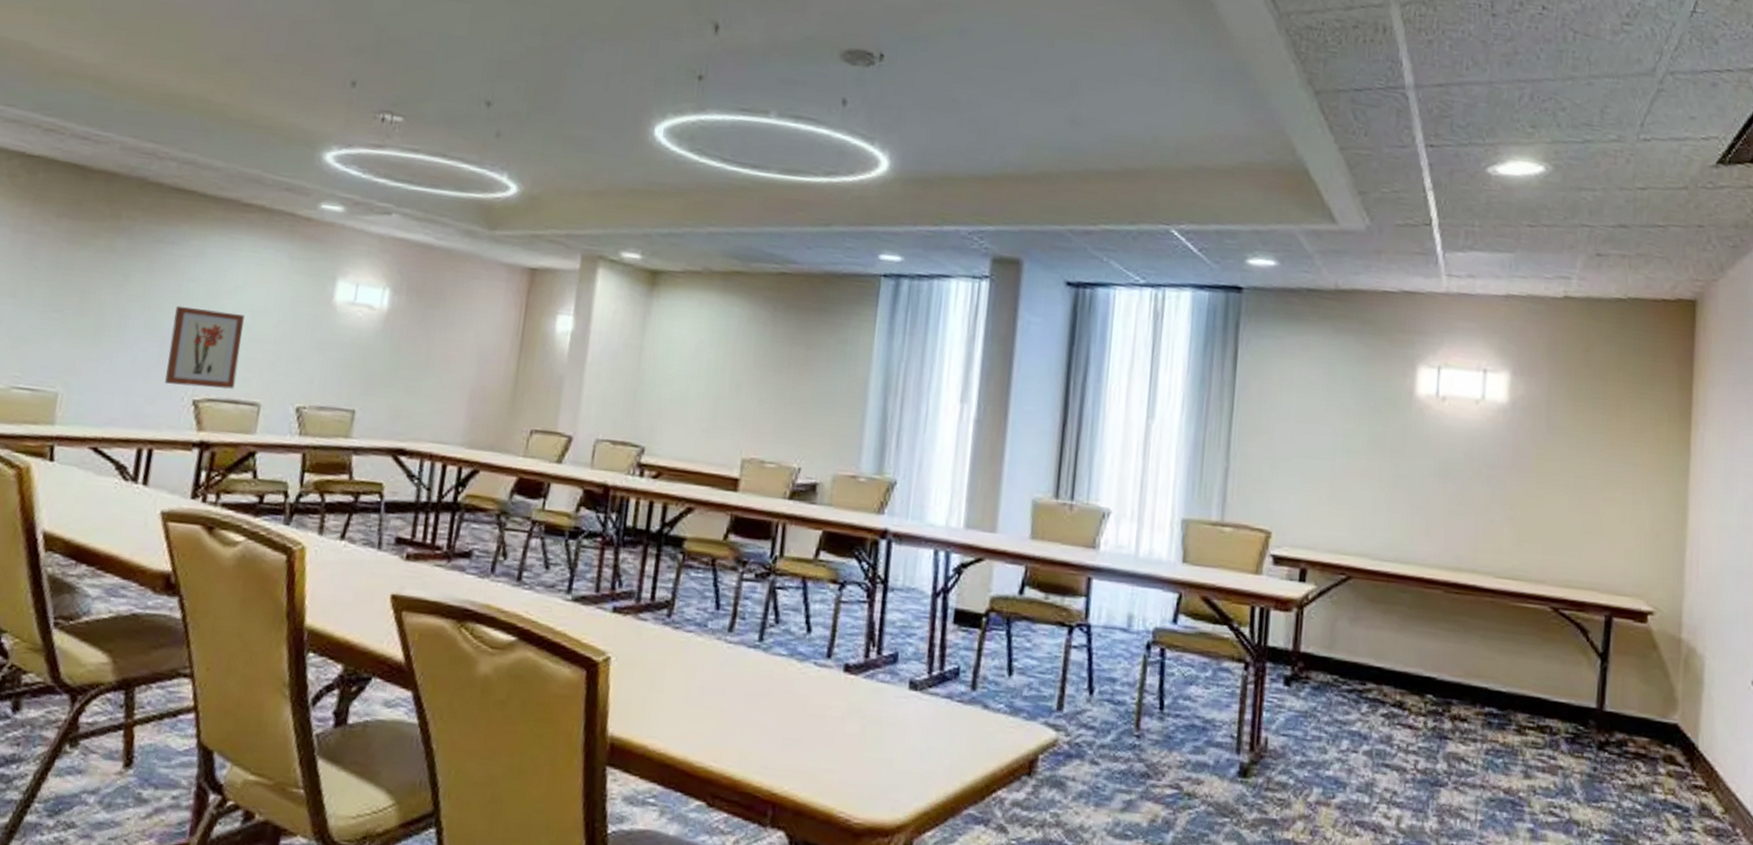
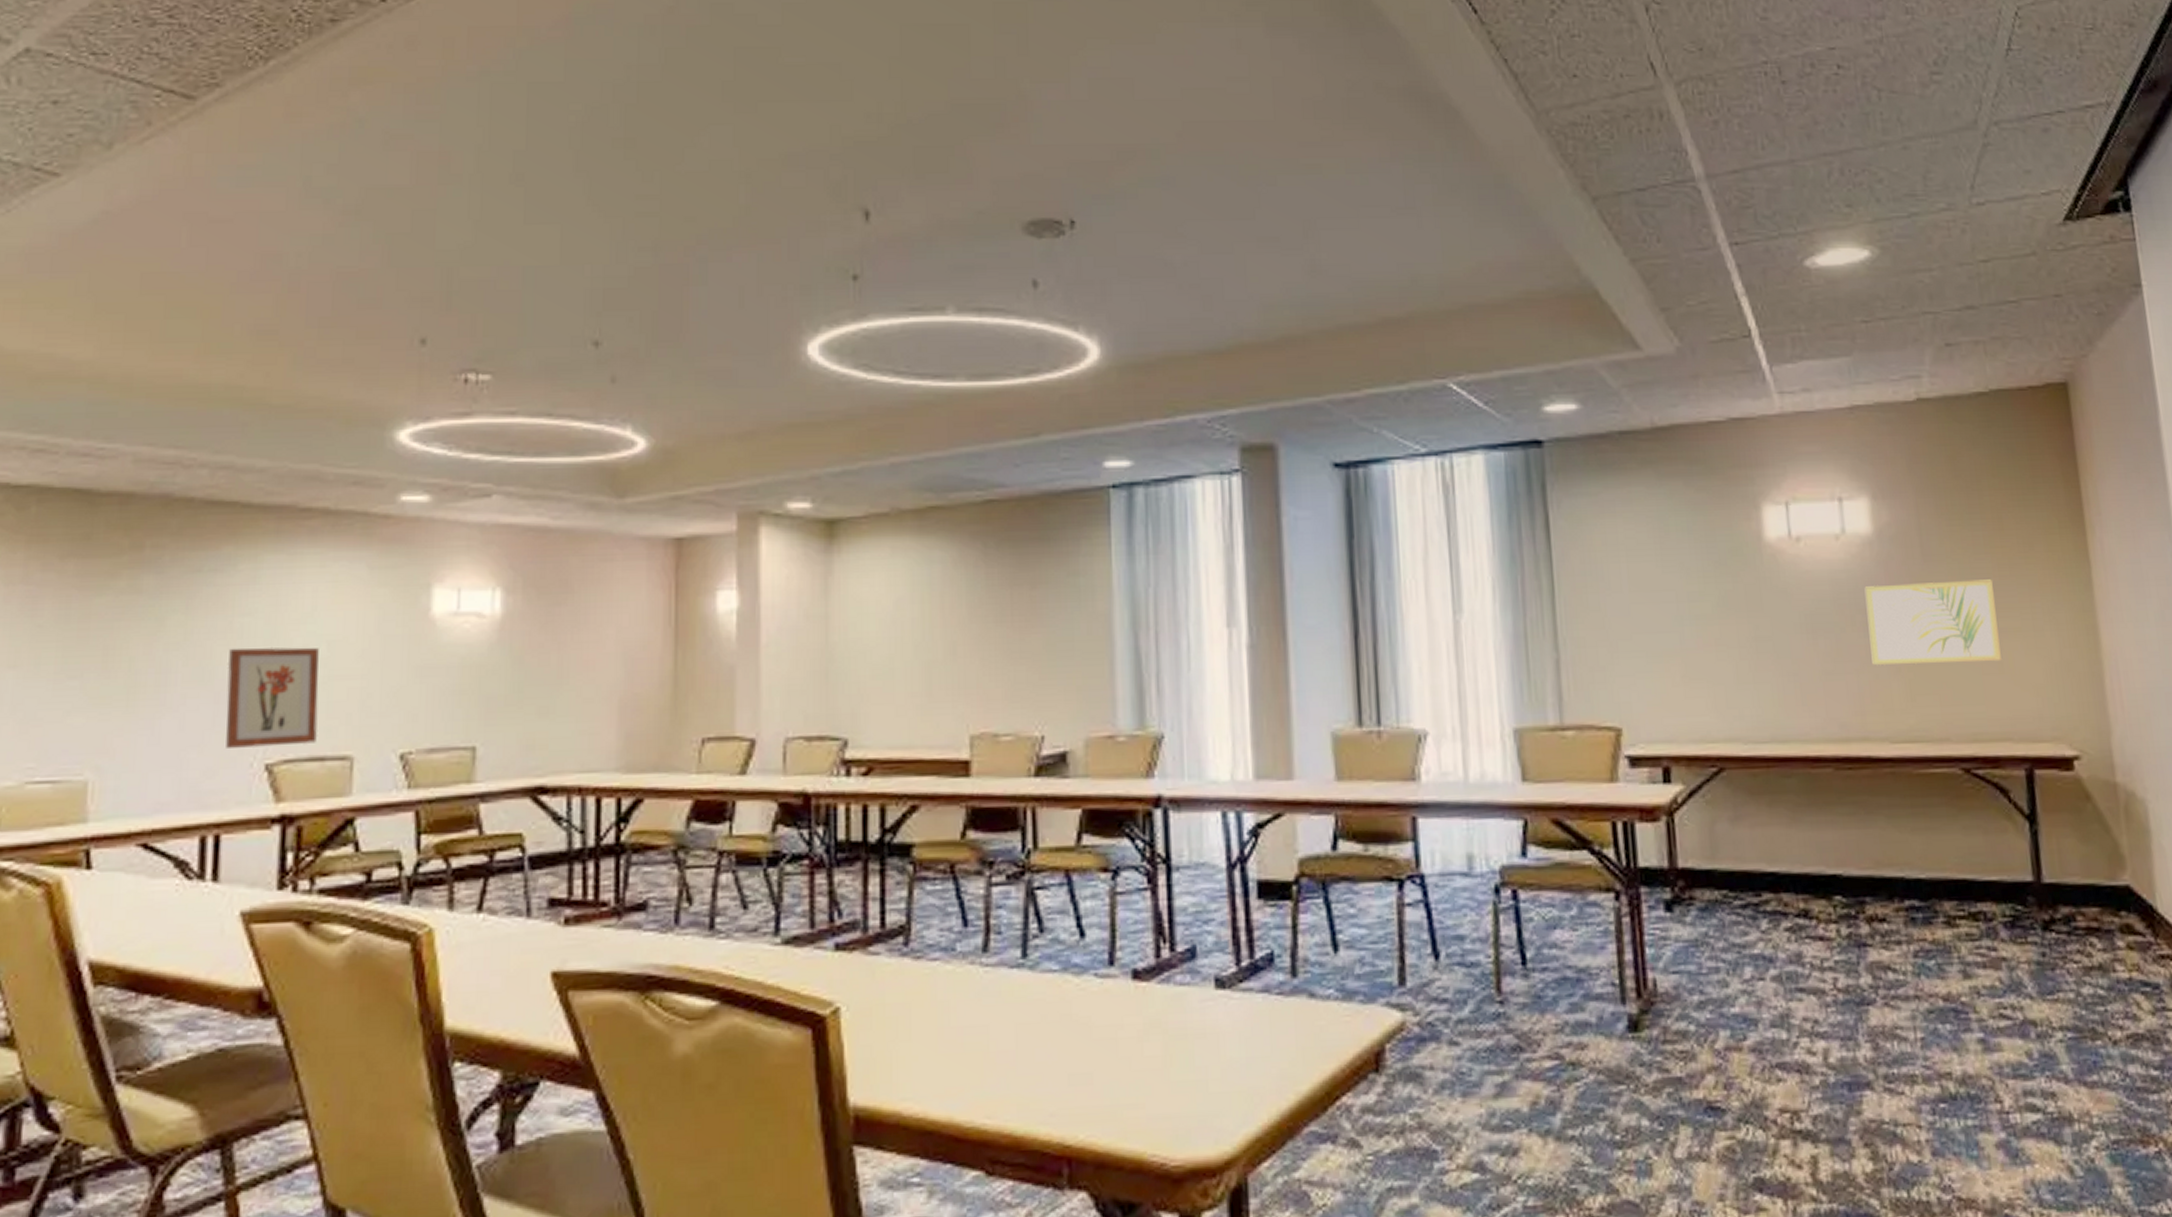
wall art: none [1490,446,1603,523] -> present [1864,579,2001,665]

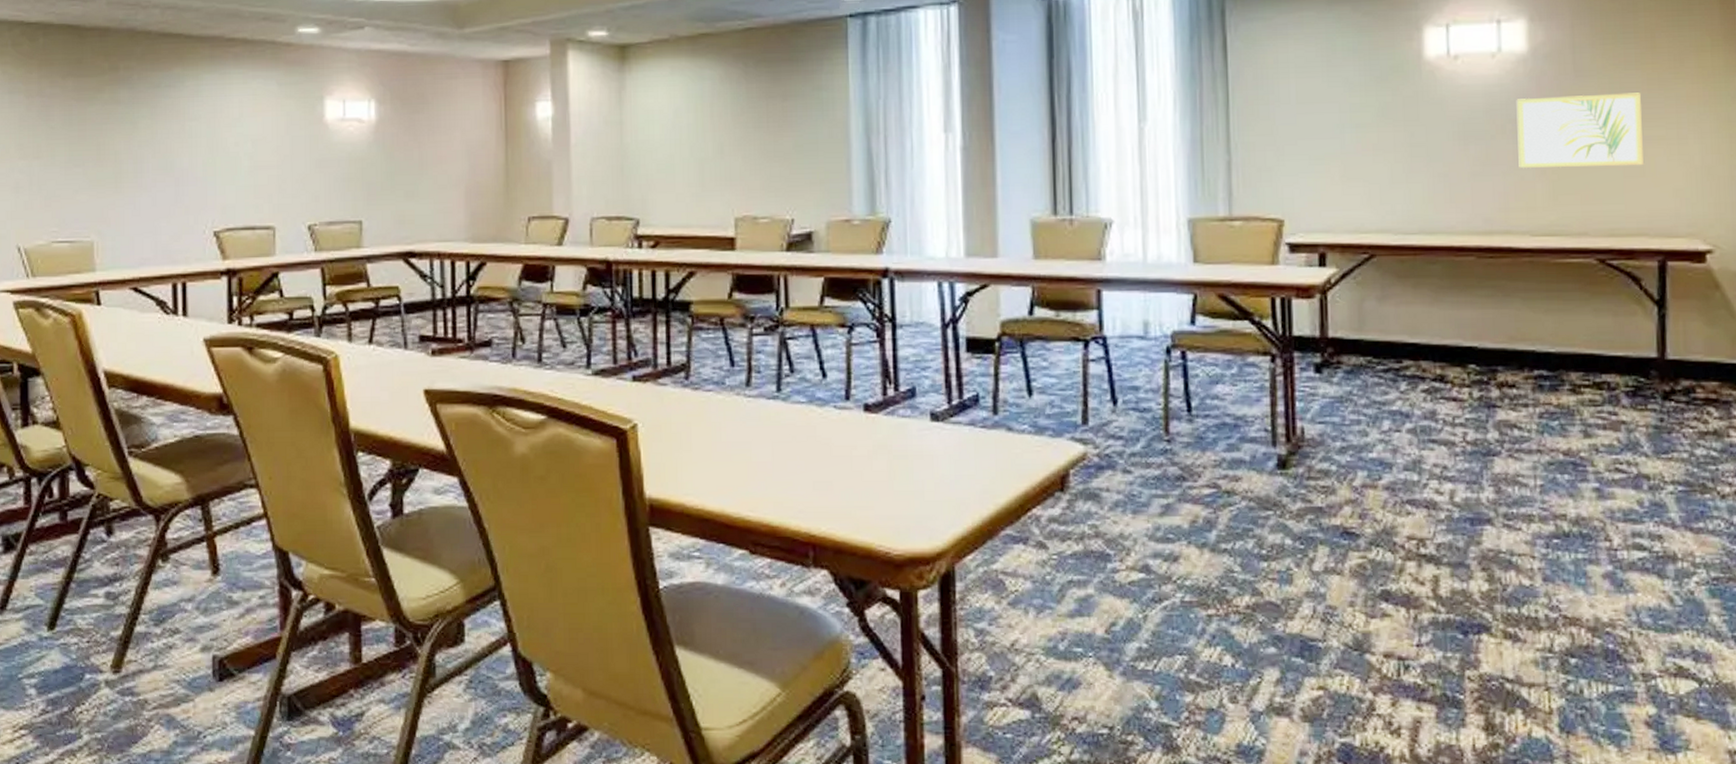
wall art: present [226,647,319,748] -> none [182,144,249,219]

